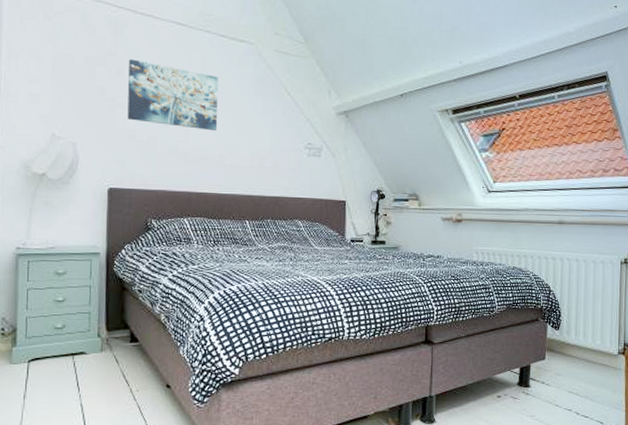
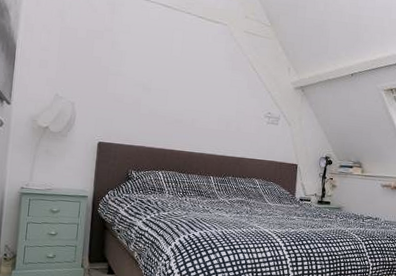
wall art: present [127,59,218,131] -> none [118,34,195,98]

